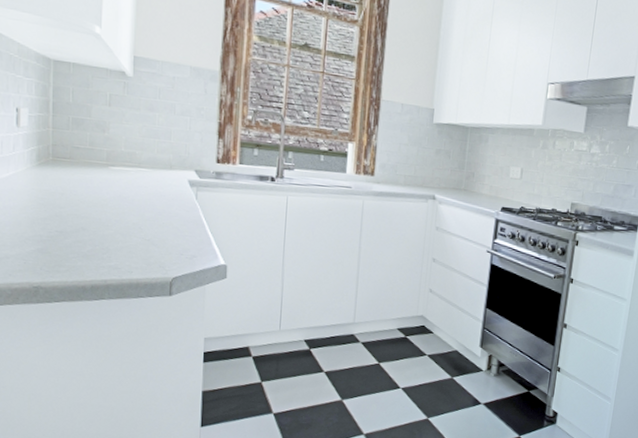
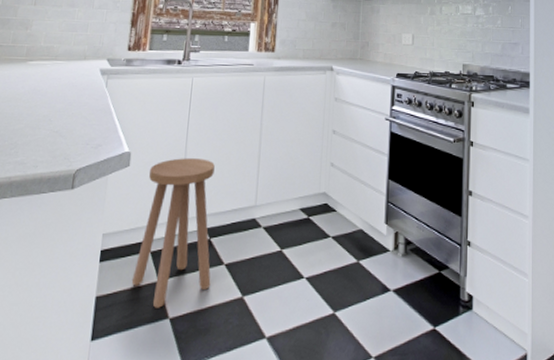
stool: none [235,274,313,404] -> present [131,158,215,308]

